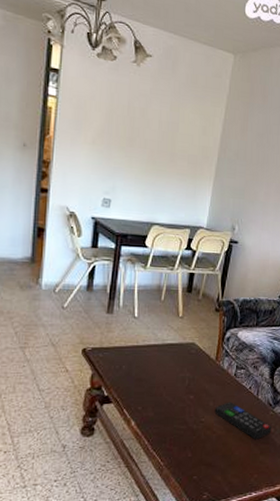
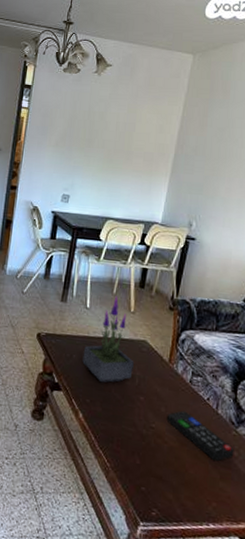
potted plant: none [132,302,183,389] -> present [82,295,134,383]

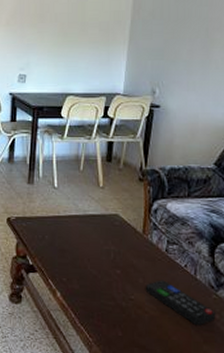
potted plant: present [82,295,134,383] -> none [55,172,107,261]

